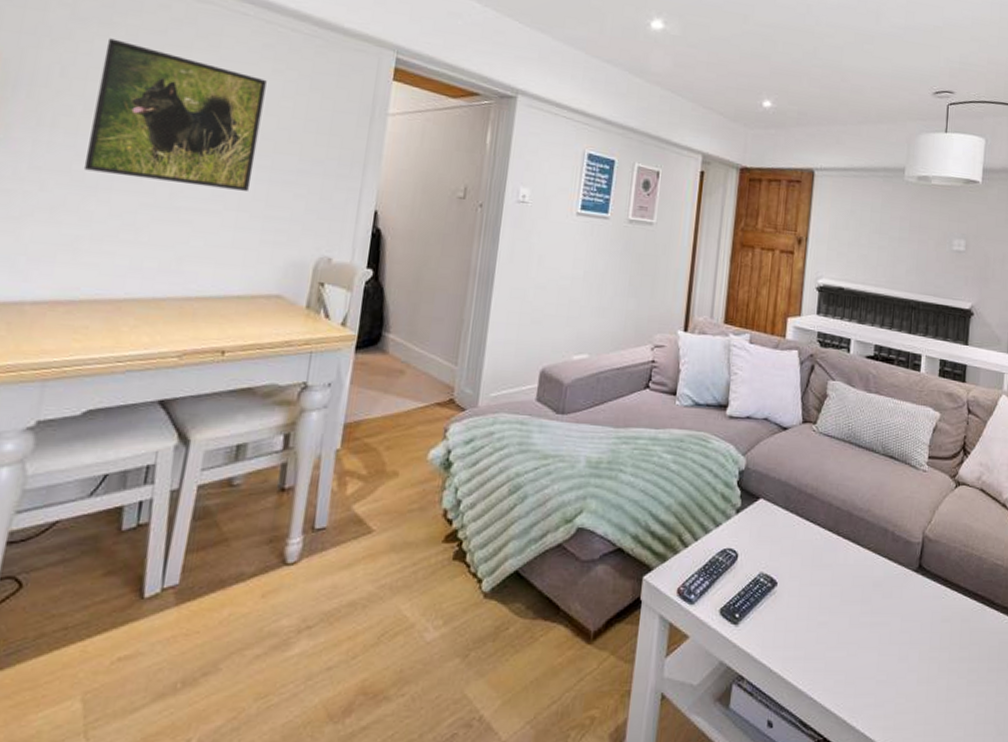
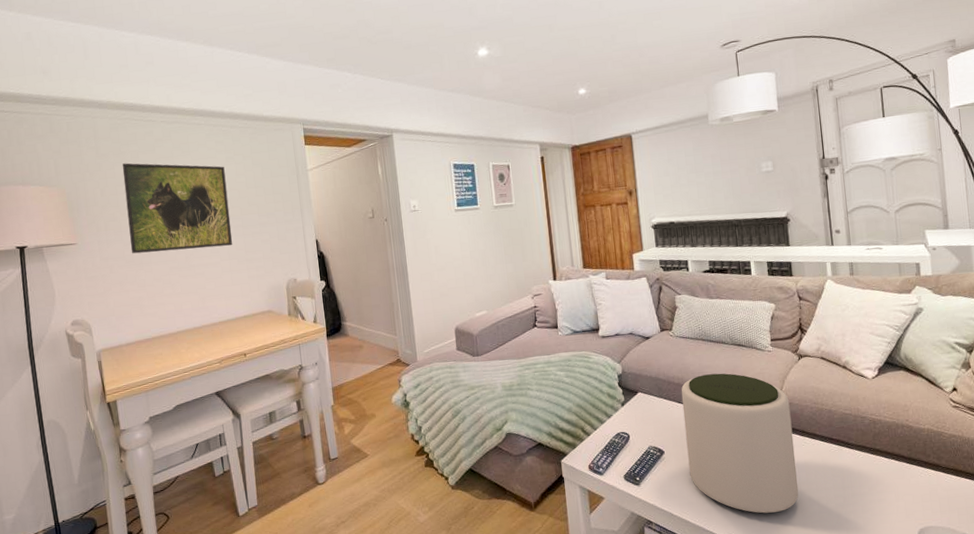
plant pot: none [803,488,937,683] -> present [681,373,799,514]

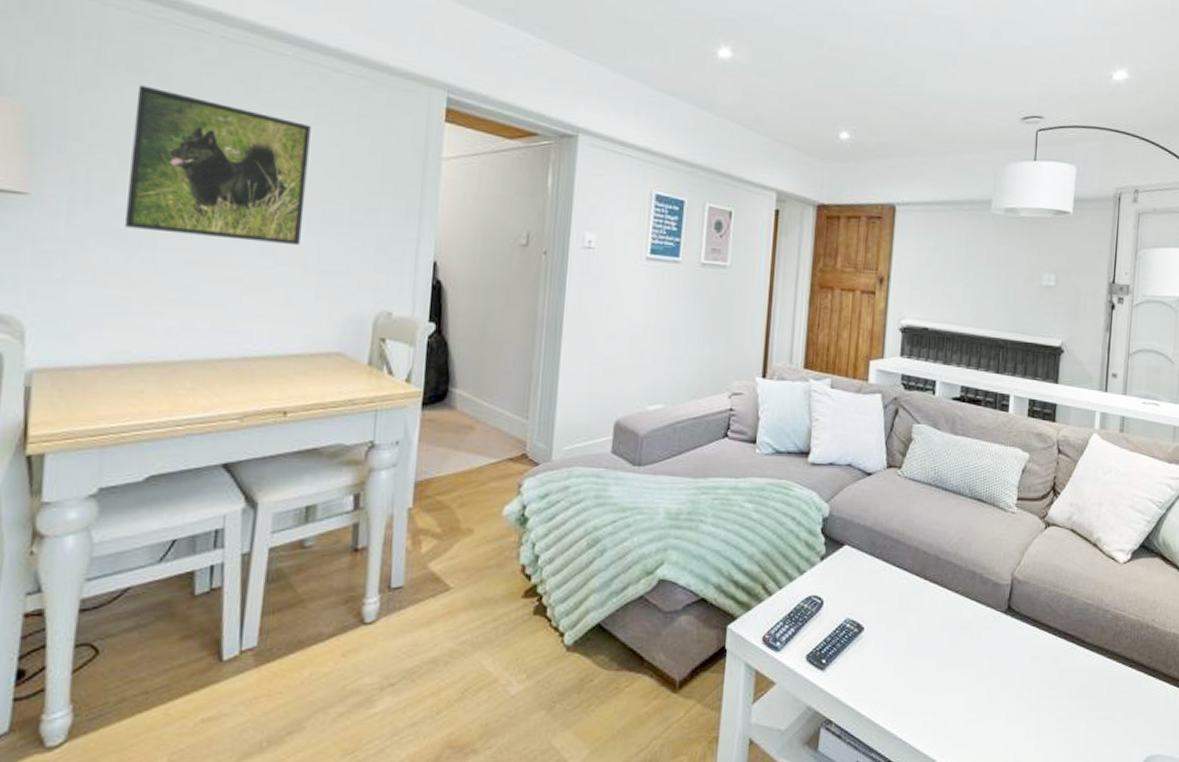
plant pot: present [681,373,799,514] -> none [890,532,1026,722]

